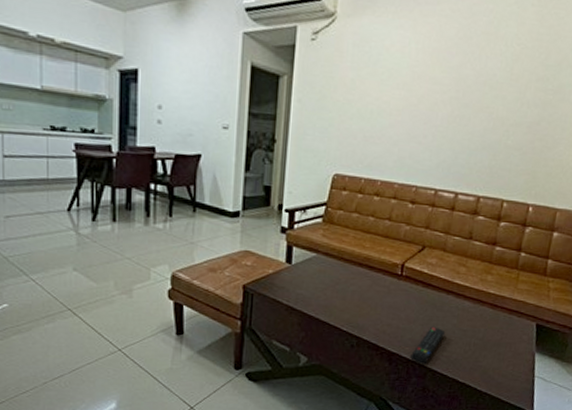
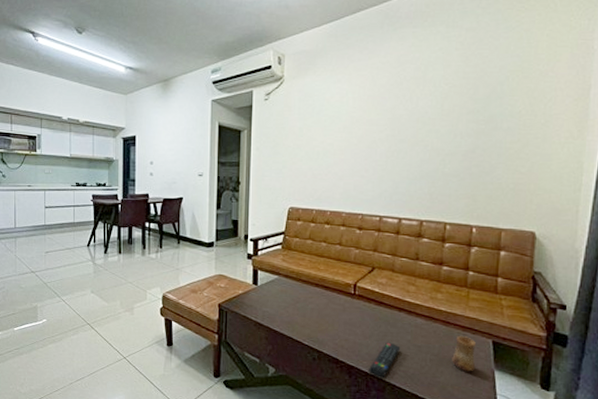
cup: none [495,319,520,356] -> present [452,336,476,372]

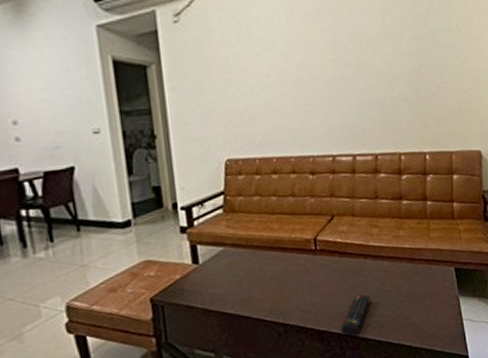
cup: present [452,336,476,372] -> none [420,269,443,306]

